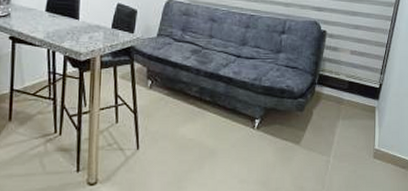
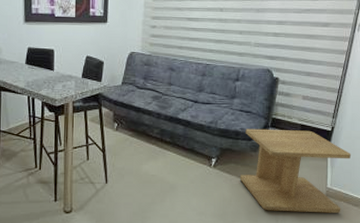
side table: none [284,86,399,177] -> present [239,128,352,213]

